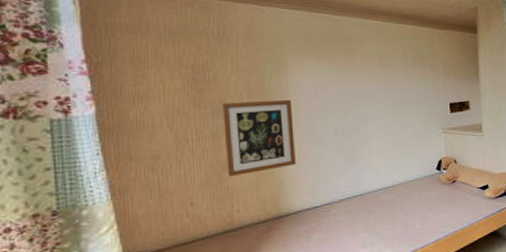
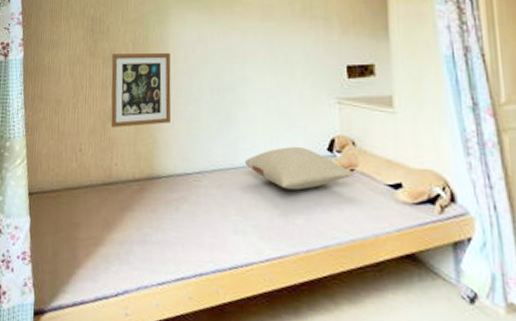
pillow: none [369,169,456,205] -> present [244,146,354,191]

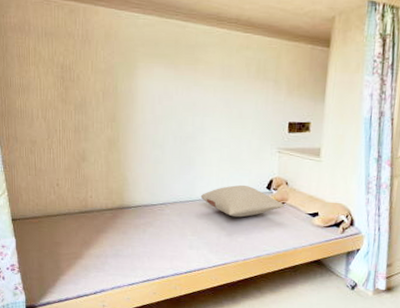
picture frame: present [110,53,171,128] -> none [83,101,139,167]

